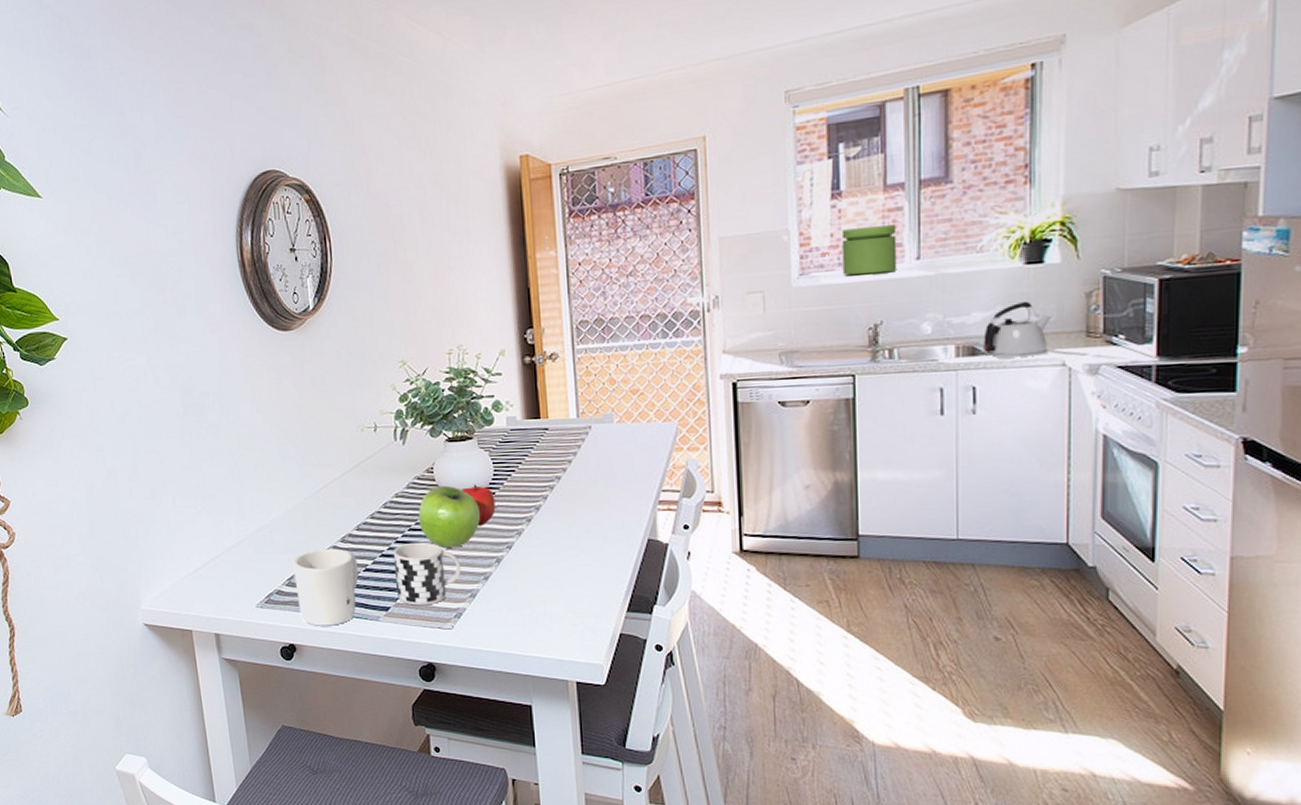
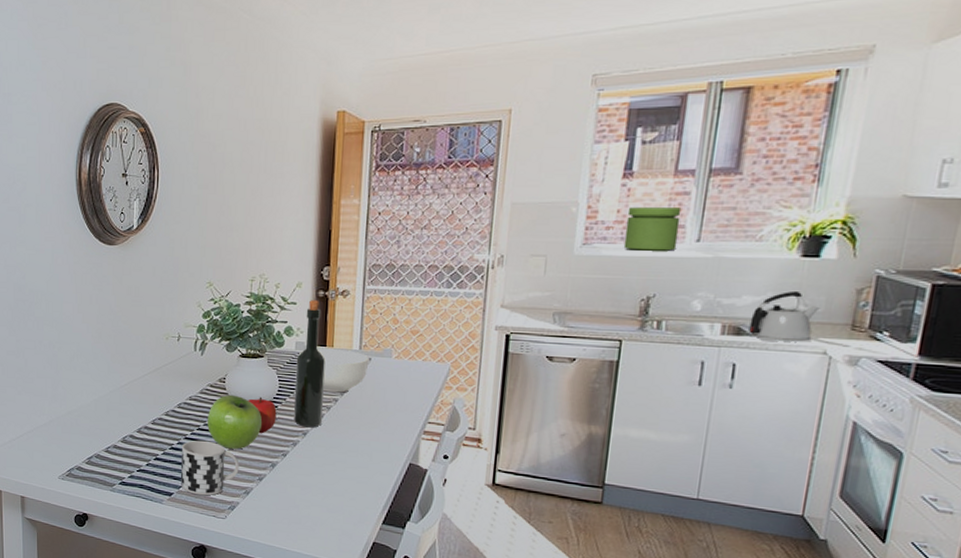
mug: present [293,548,359,626] -> none [94,435,150,503]
wine bottle: none [509,368,547,513] -> present [293,300,326,428]
bowl: none [510,419,590,470] -> present [298,348,370,393]

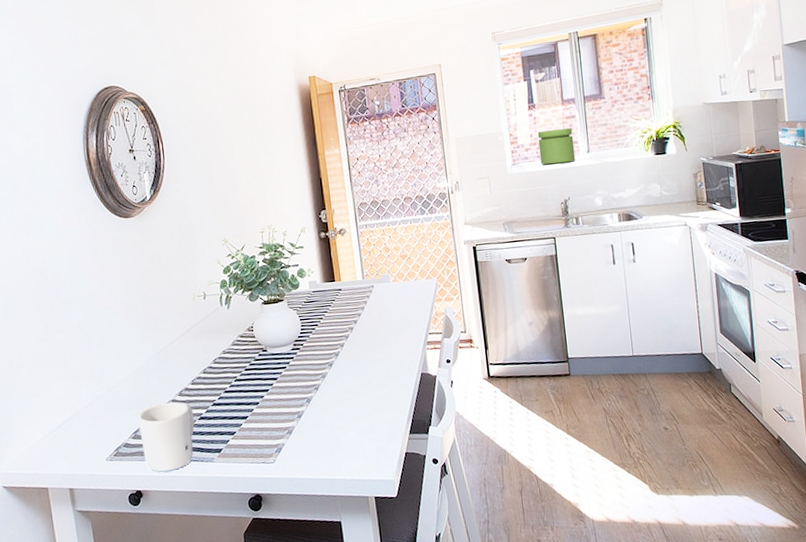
mug: none [94,435,150,503] -> present [138,401,195,472]
cup: present [180,440,239,496] -> none [222,389,279,446]
fruit: present [207,394,263,449] -> none [242,341,293,394]
fruit: present [248,396,277,434] -> none [276,338,304,373]
wine bottle: present [293,300,326,428] -> none [312,241,344,359]
bowl: present [298,348,370,393] -> none [312,281,373,323]
kettle: present [749,290,820,342] -> none [635,180,676,223]

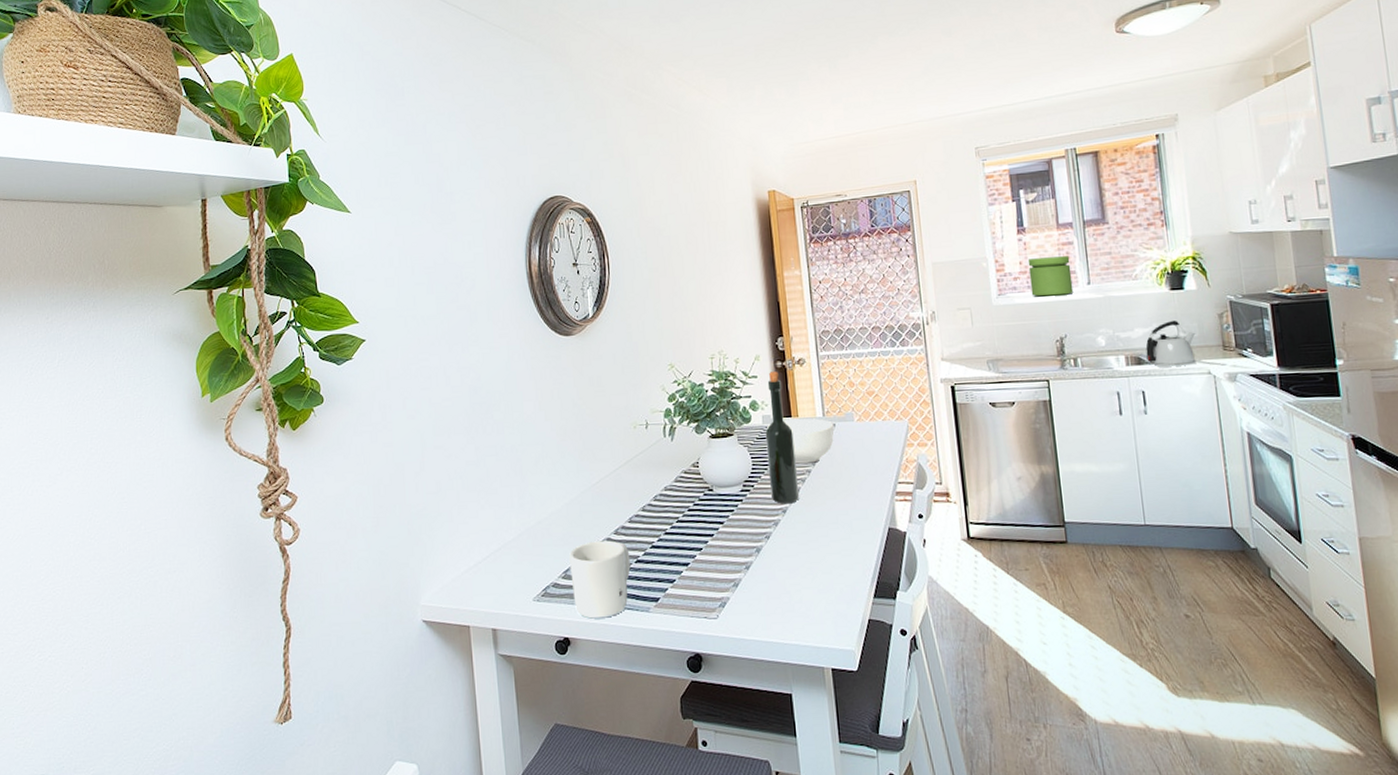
wine bottle: none [312,241,344,359] -> present [765,371,800,504]
bowl: none [312,281,373,323] -> present [766,418,834,464]
kettle: none [635,180,676,223] -> present [1146,320,1197,368]

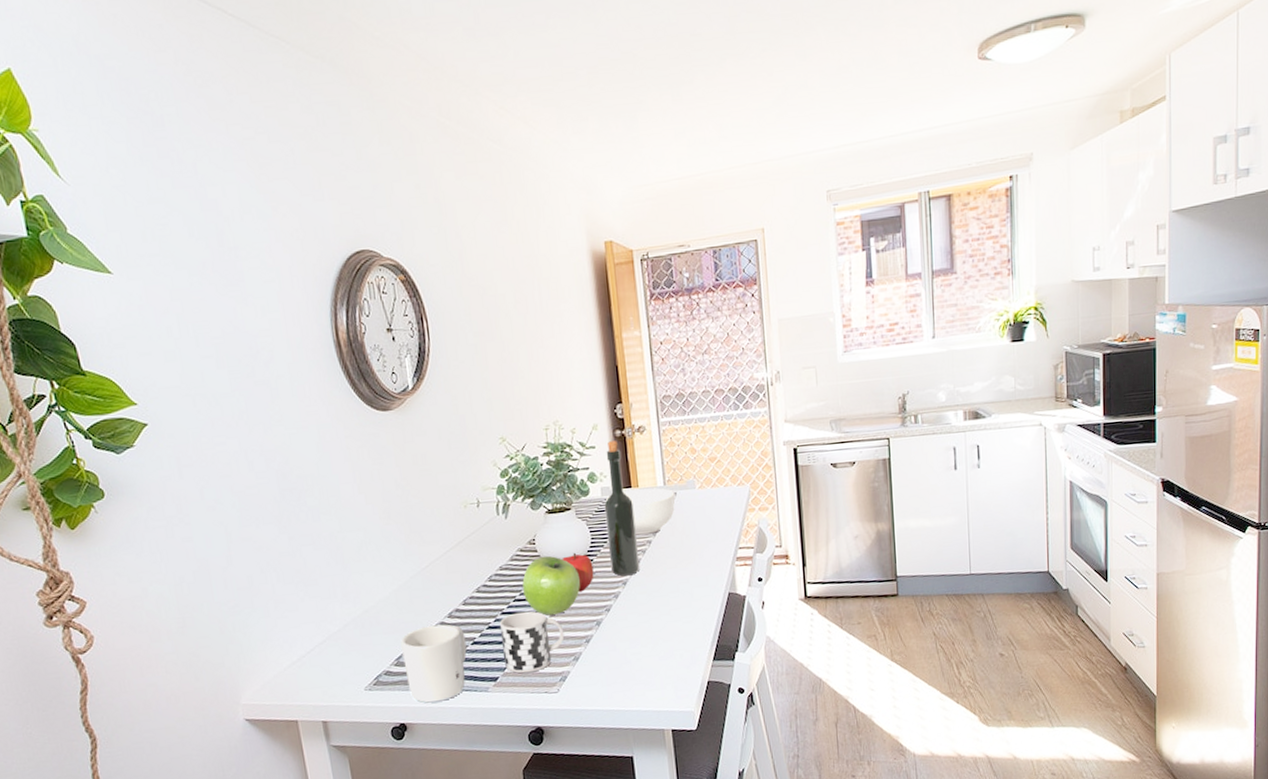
cup: none [662,533,725,596] -> present [499,611,565,674]
fruit: none [685,479,742,539] -> present [522,555,581,616]
fruit: none [724,477,755,518] -> present [562,552,594,593]
jar: present [1028,256,1074,297] -> none [875,309,918,353]
kettle: present [1146,320,1197,368] -> none [983,372,1031,422]

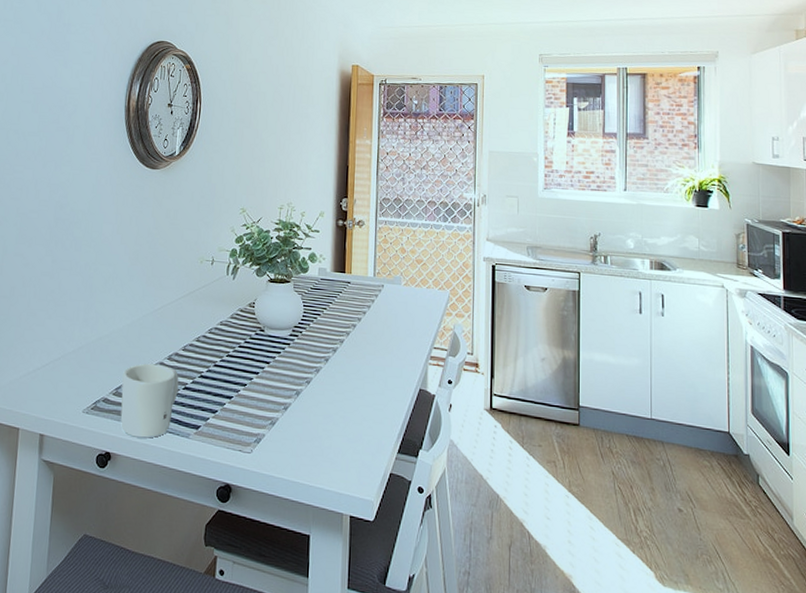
cup: present [499,611,565,674] -> none [208,367,266,428]
fruit: present [522,555,581,616] -> none [236,319,289,377]
fruit: present [562,552,594,593] -> none [275,322,302,360]
wine bottle: present [604,441,640,577] -> none [316,229,345,354]
bowl: present [605,487,676,535] -> none [321,274,383,319]

